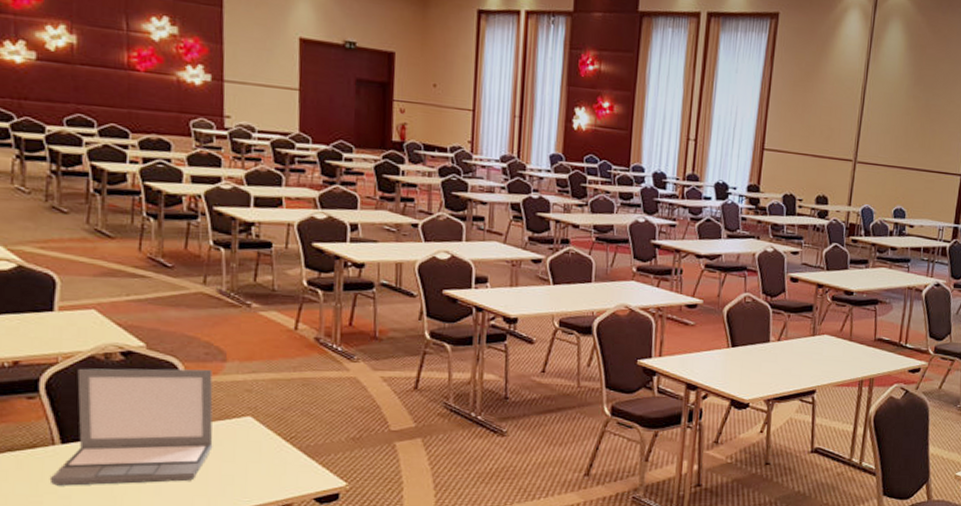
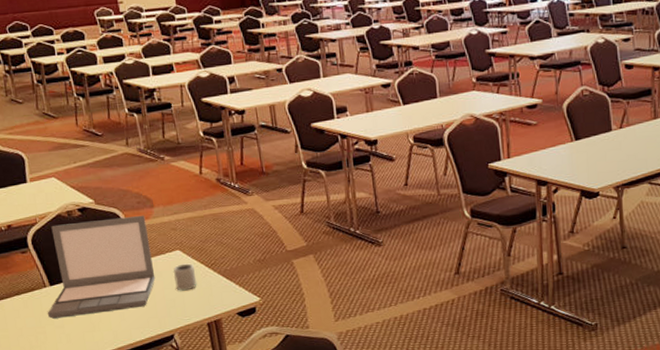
cup: none [237,433,268,466] -> present [173,263,197,291]

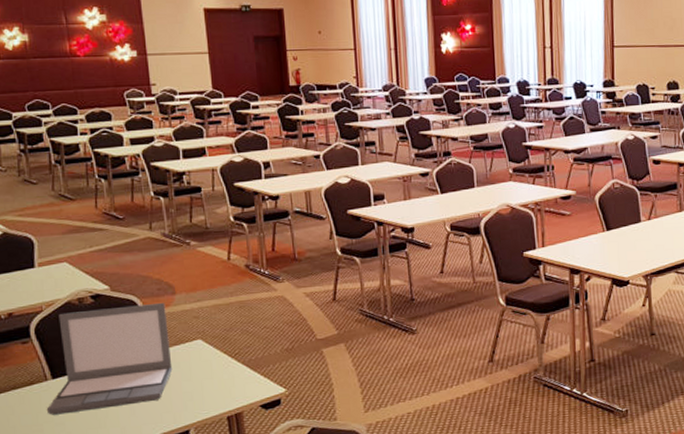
cup: present [173,263,197,291] -> none [192,353,218,383]

